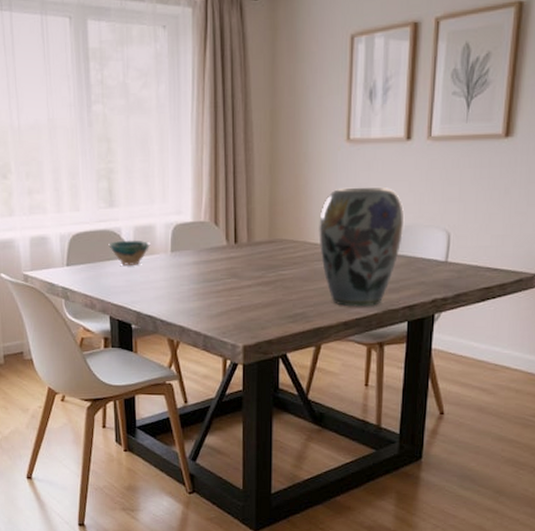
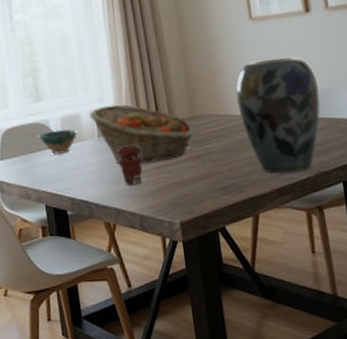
fruit basket: none [164,219,271,285] -> present [89,104,195,164]
coffee cup: none [189,264,215,305] -> present [117,145,143,186]

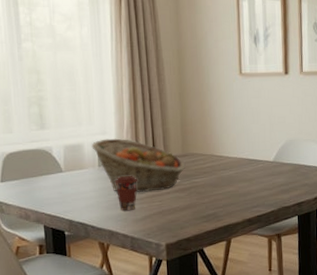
bowl: present [38,129,78,154] -> none [41,157,80,180]
vase: present [235,57,321,173] -> none [222,110,289,206]

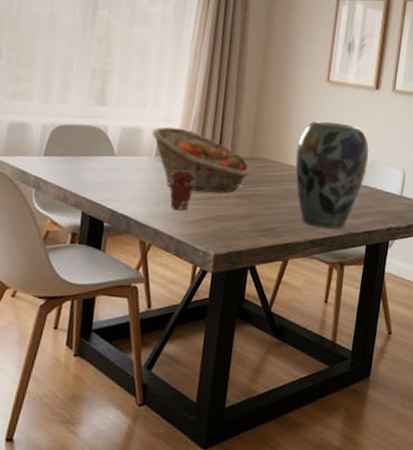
vase: none [222,110,289,206] -> present [295,120,370,229]

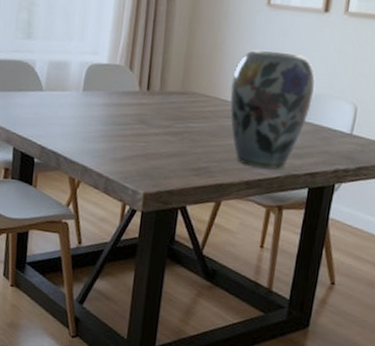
fruit basket: present [152,127,251,193] -> none [79,60,182,130]
coffee cup: present [170,170,197,211] -> none [98,106,125,148]

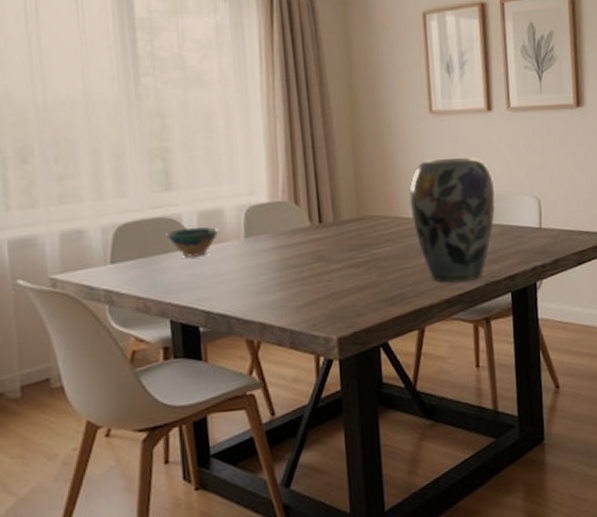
bowl: none [21,73,64,100] -> present [166,226,219,258]

